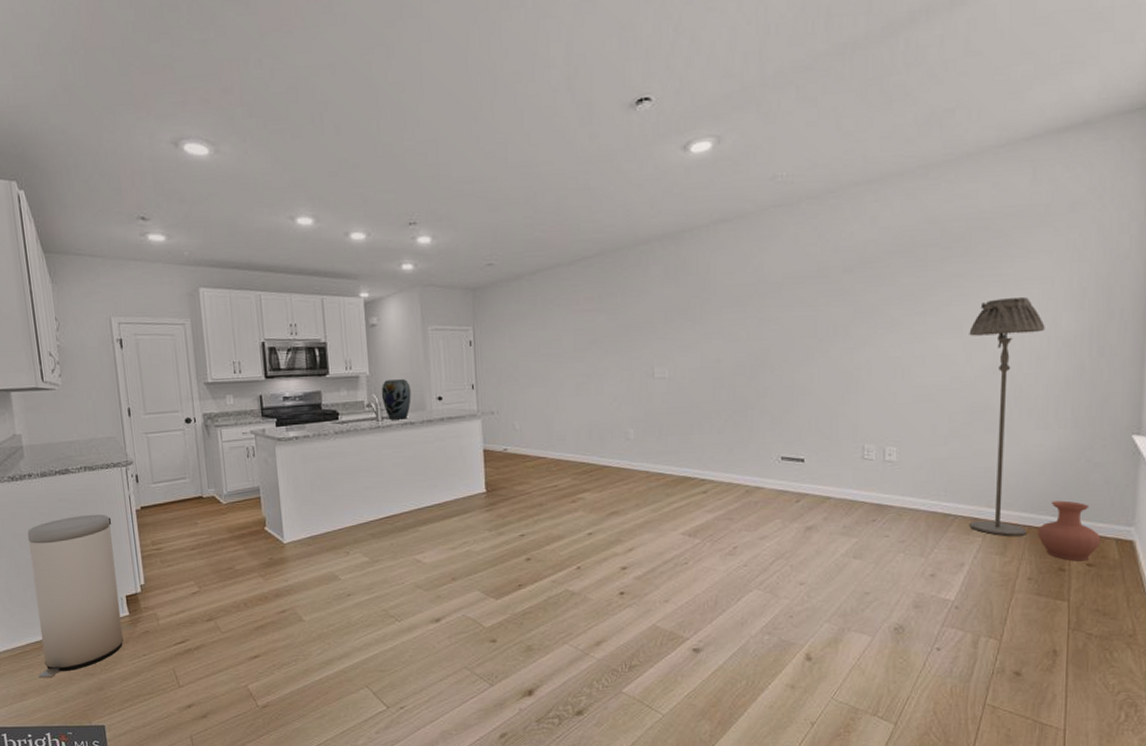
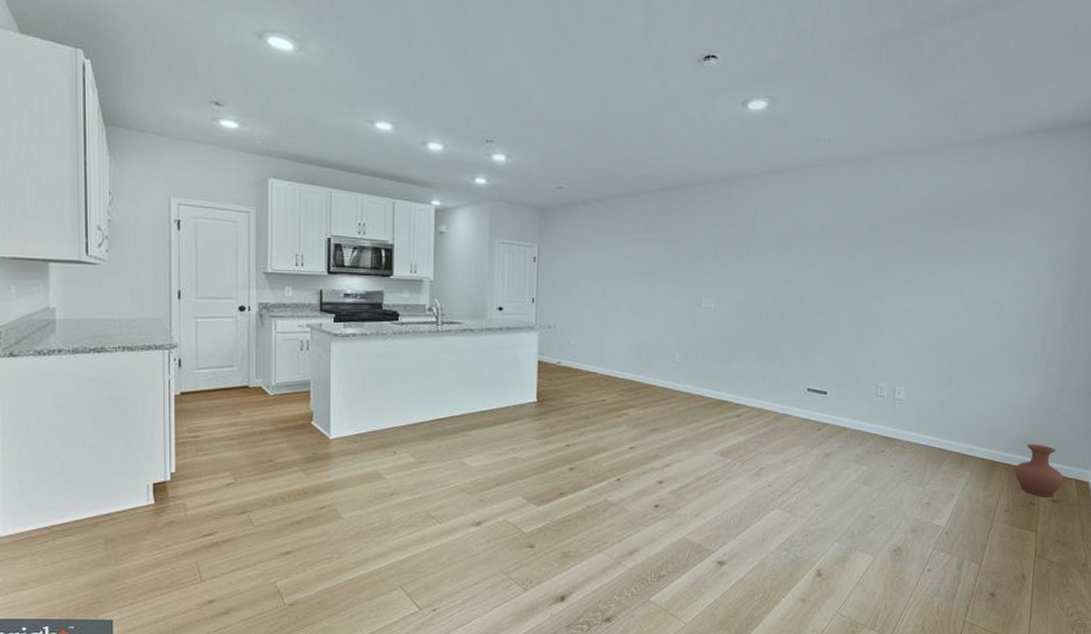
pedal bin: present [27,514,124,679] -> none [42,396,147,567]
vase: present [381,379,411,421] -> none [443,287,473,327]
floor lamp: present [969,297,1045,537] -> none [961,266,1029,473]

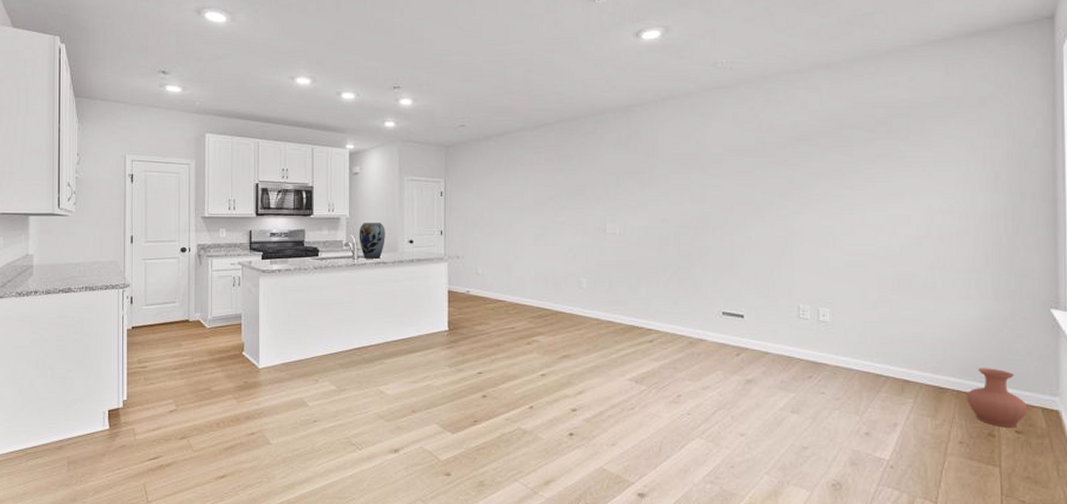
vase: none [443,287,473,327] -> present [359,223,385,260]

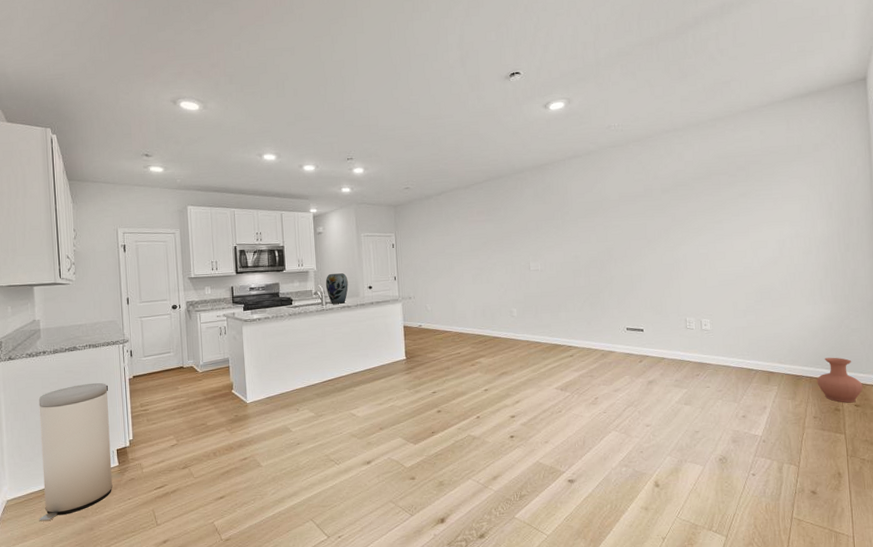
pedal bin: none [17,331,104,487] -> present [38,382,113,522]

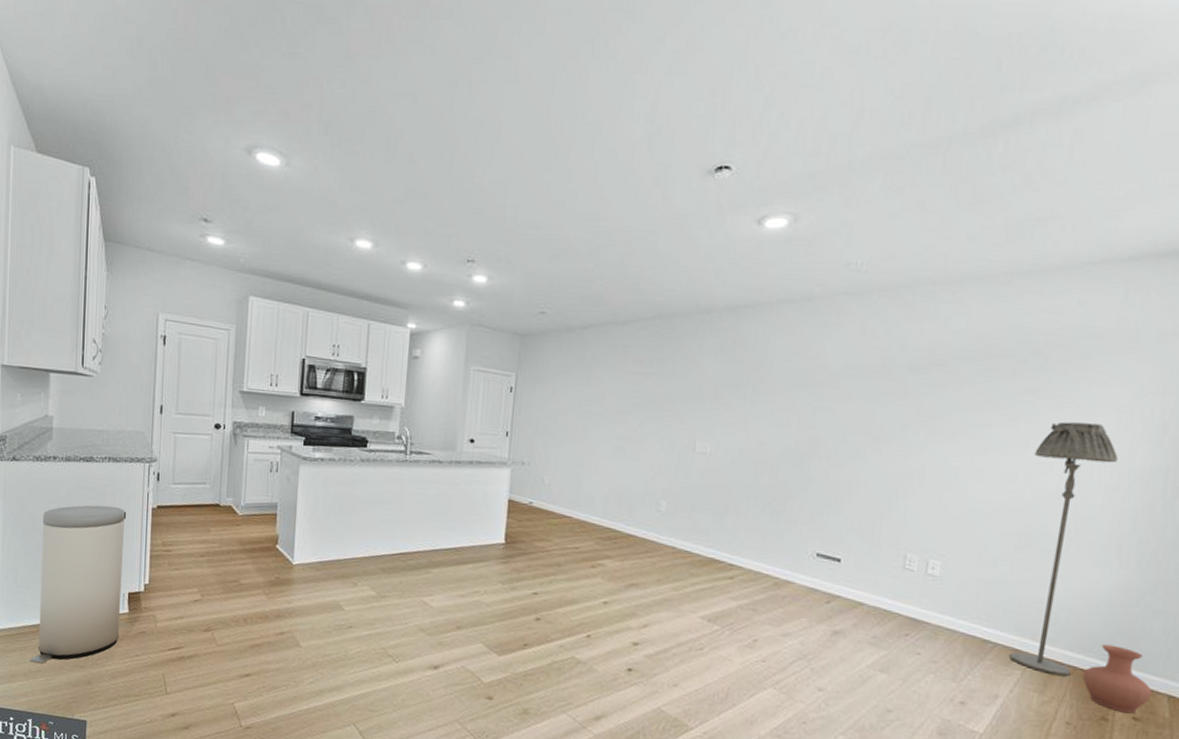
vase: present [325,273,349,305] -> none [413,414,444,458]
floor lamp: none [754,210,809,386] -> present [1010,421,1118,677]

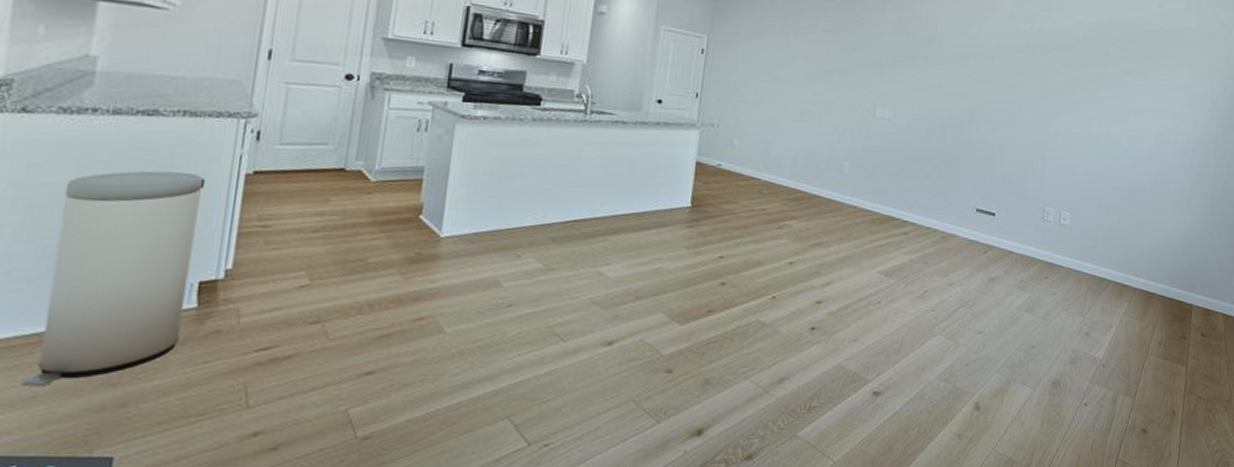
floor lamp: present [1010,421,1118,677] -> none [1120,98,1187,305]
vase: present [1082,644,1152,714] -> none [1168,276,1213,331]

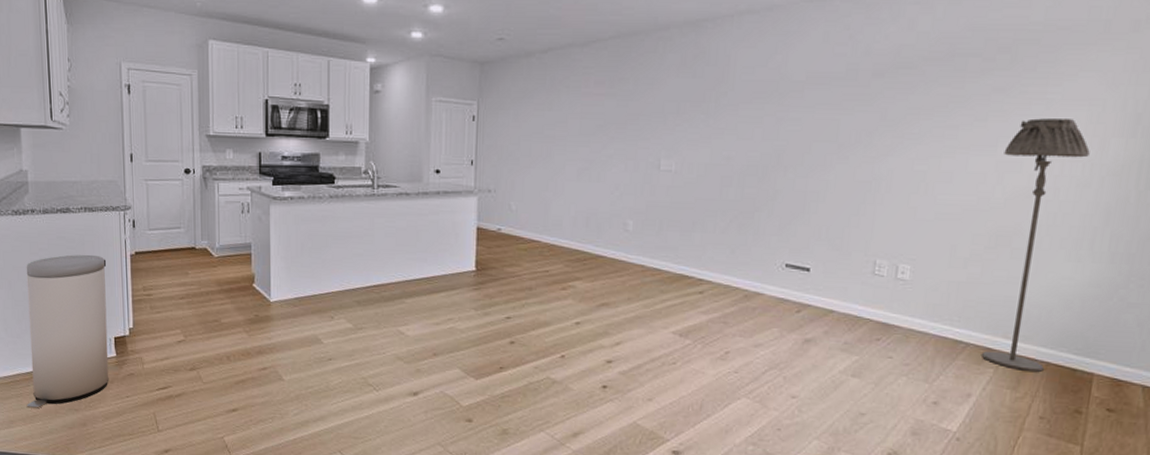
floor lamp: none [1120,98,1187,305] -> present [982,118,1090,373]

